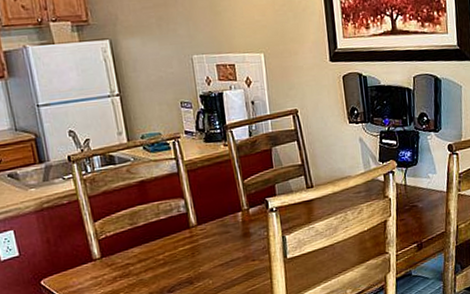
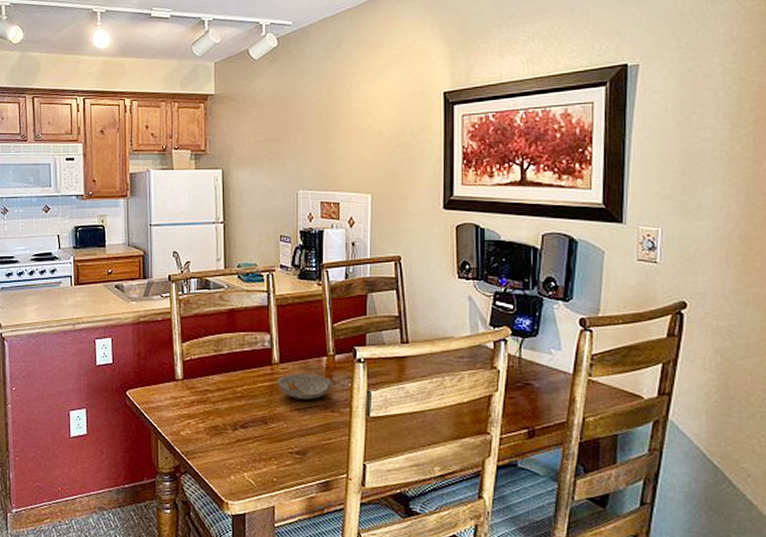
bowl: none [197,230,252,256] -> present [277,373,334,400]

